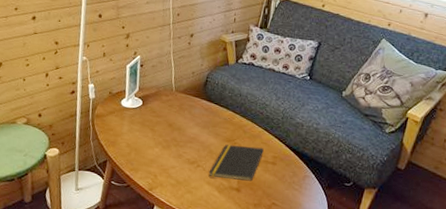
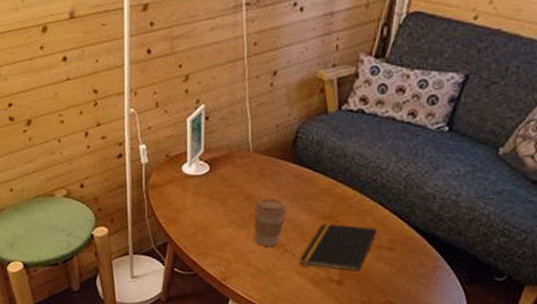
coffee cup: none [175,126,200,163] -> present [253,198,288,247]

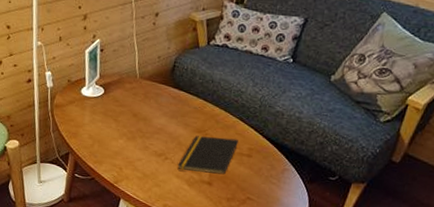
coffee cup: present [253,198,288,247] -> none [140,116,168,155]

